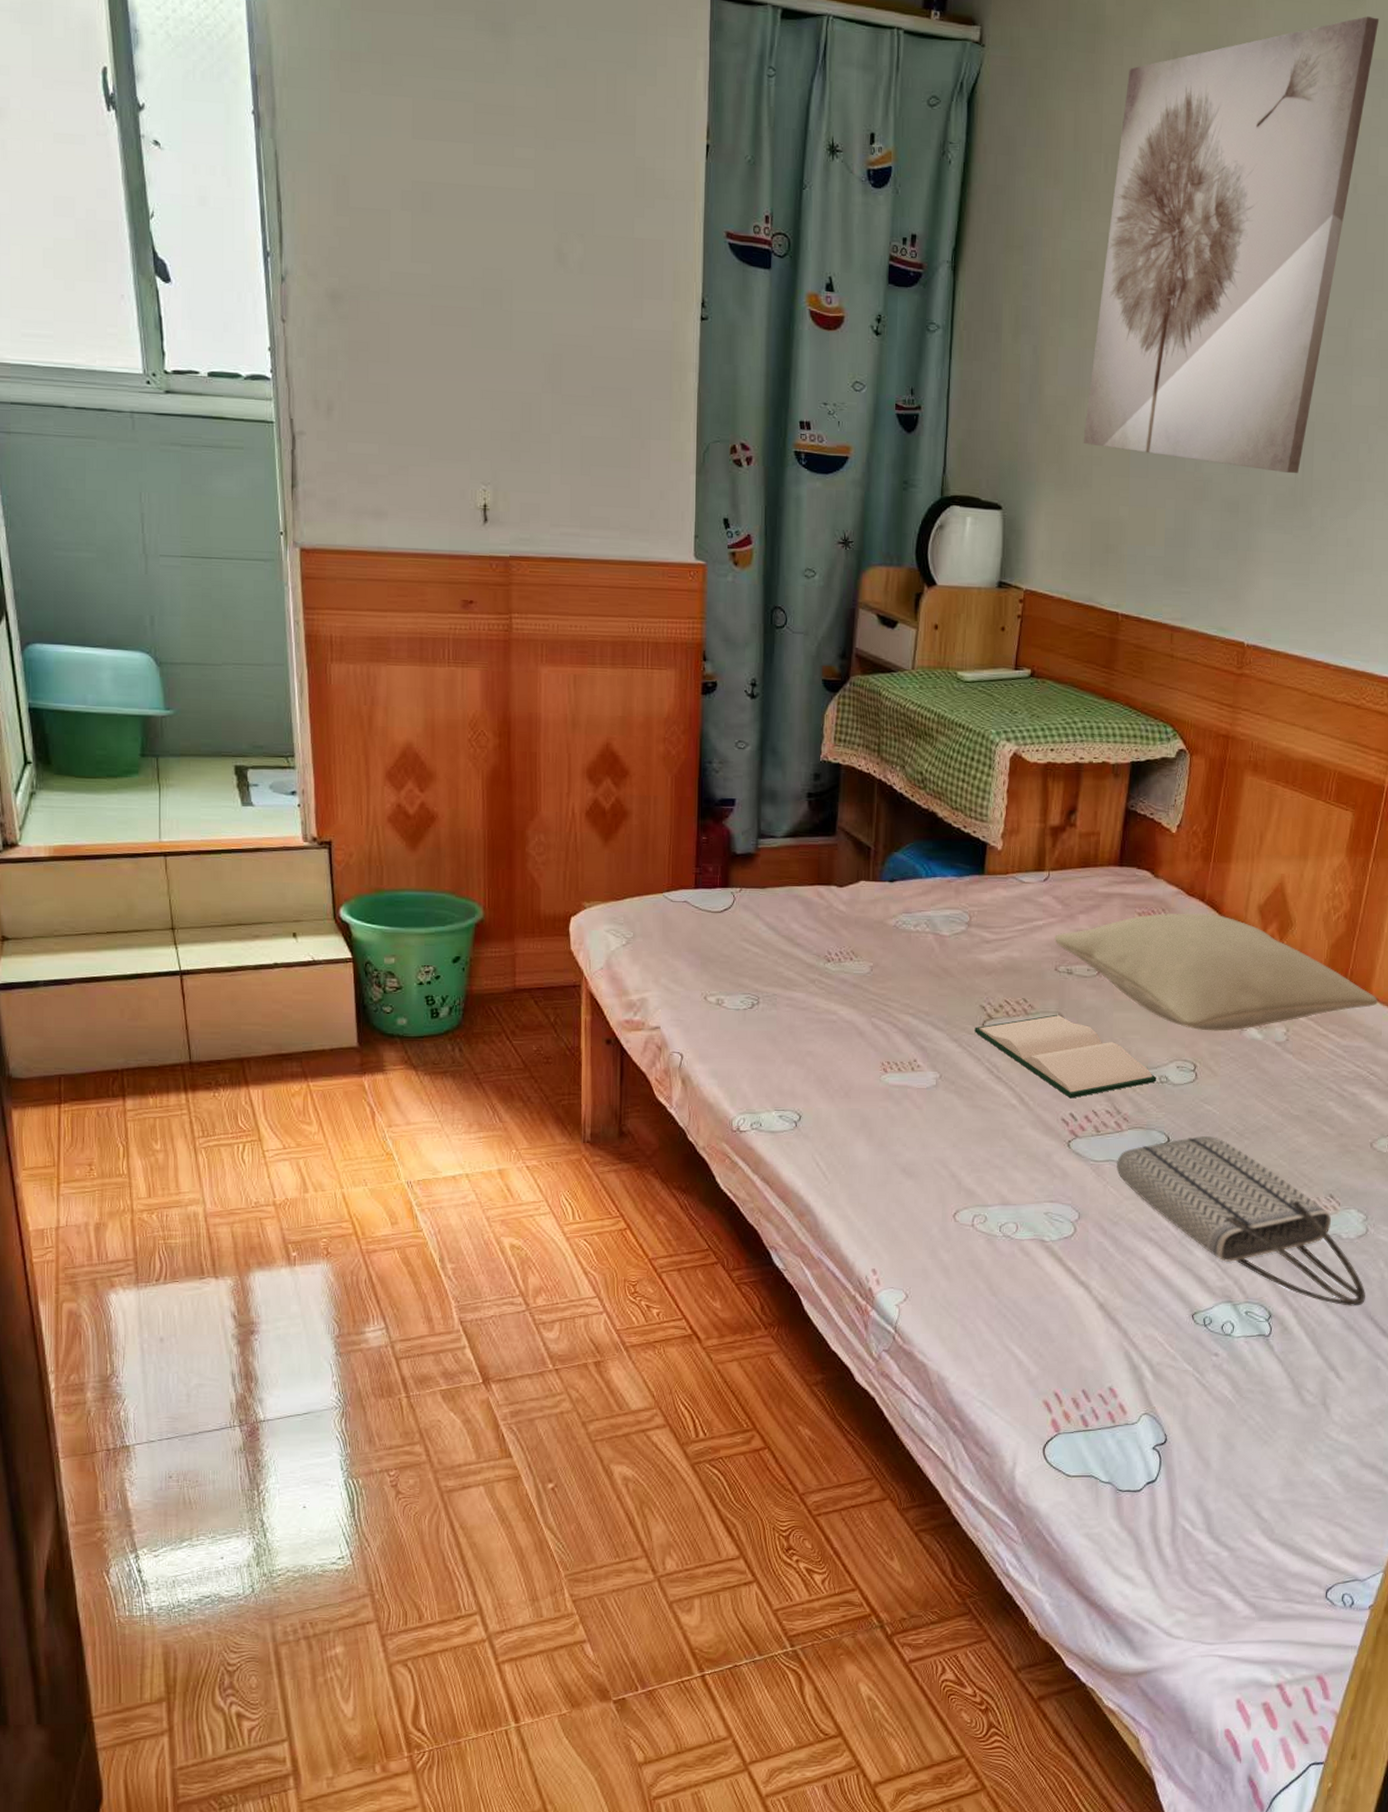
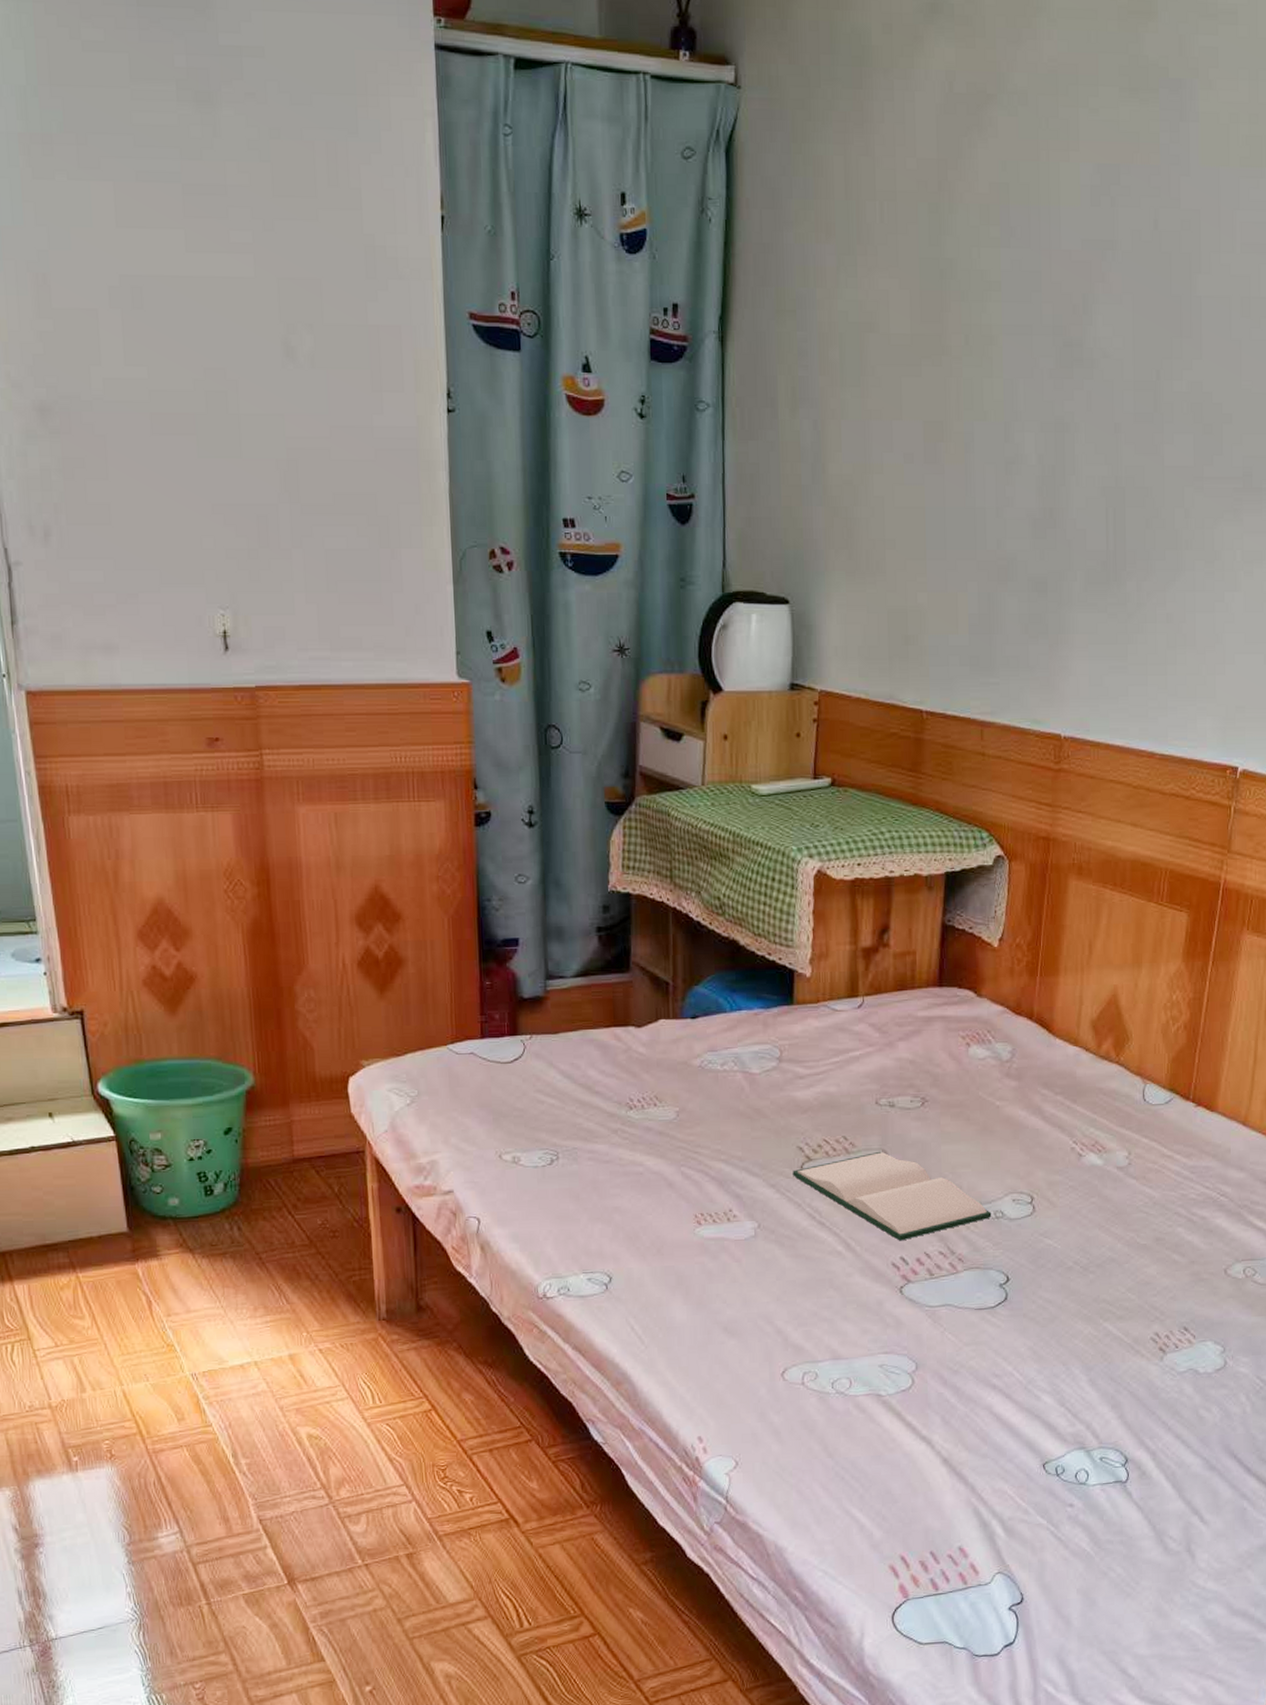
pillow: present [1055,912,1379,1031] -> none [873,1032,1226,1160]
wall art: present [1083,16,1380,473] -> none [873,31,1173,545]
tote bag: present [1117,1136,1365,1306] -> none [954,1272,1227,1445]

